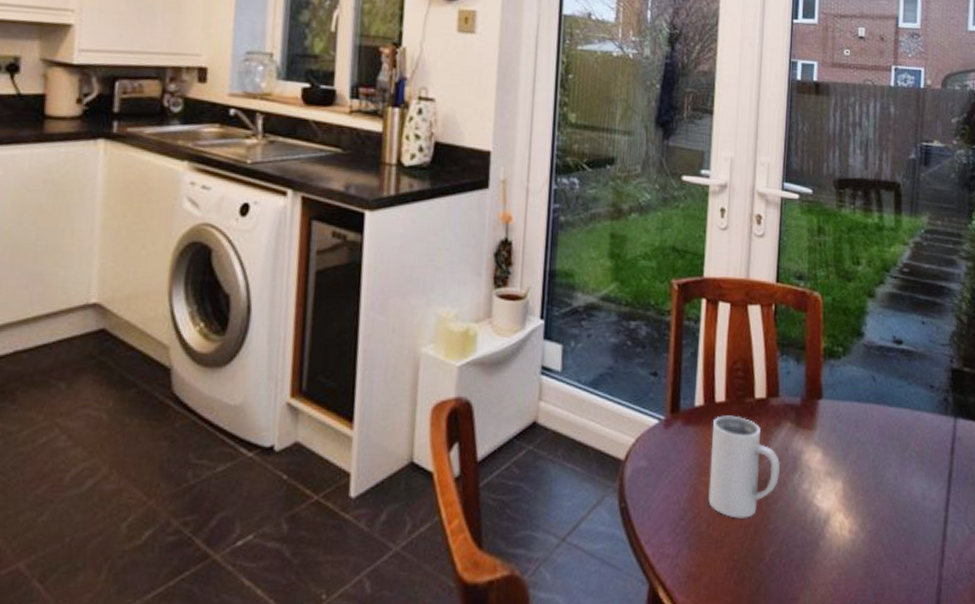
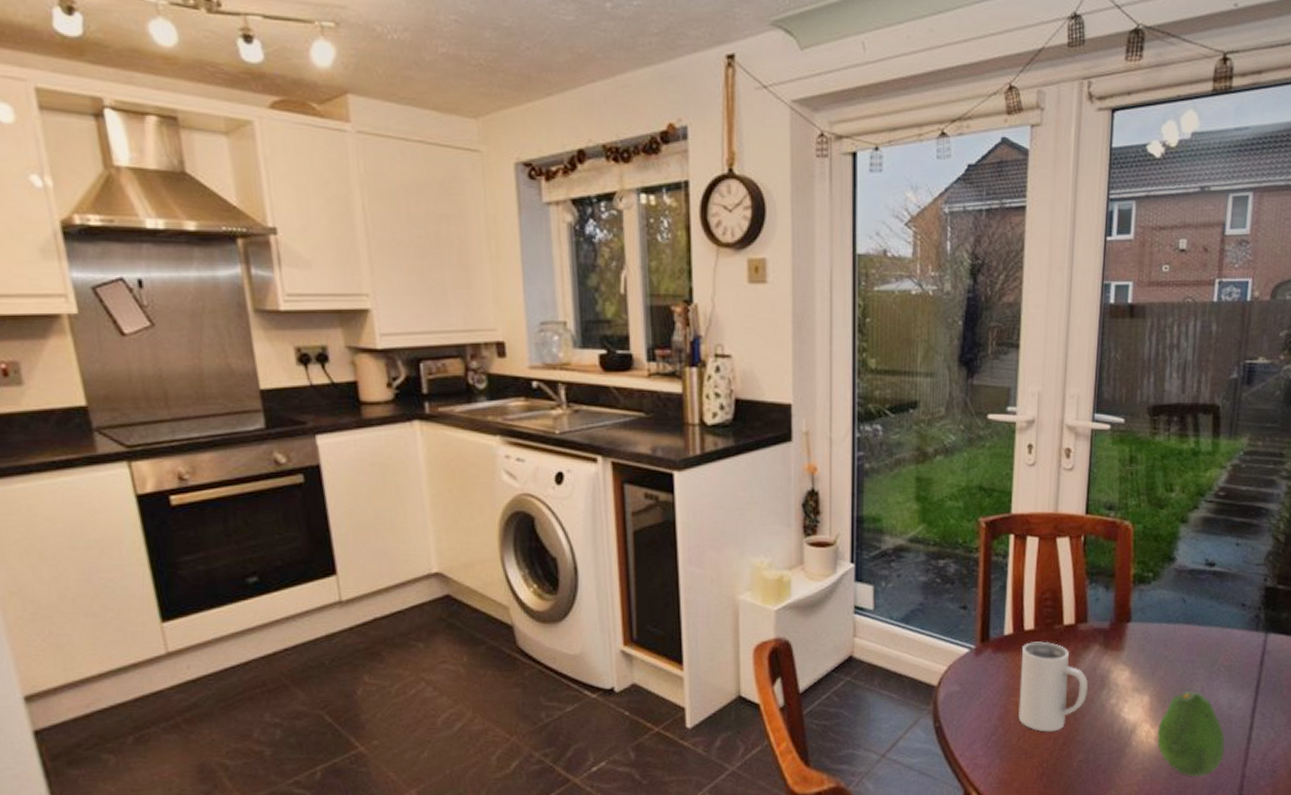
fruit: none [851,479,921,577] -> present [1157,691,1225,777]

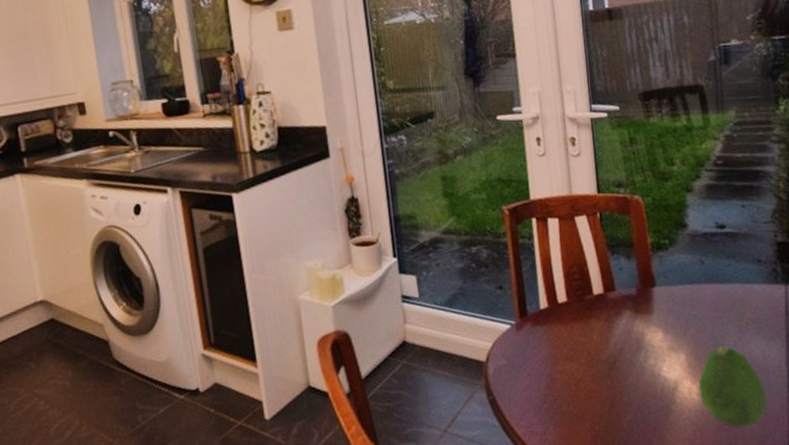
mug: present [1018,641,1089,732] -> none [559,312,626,396]

